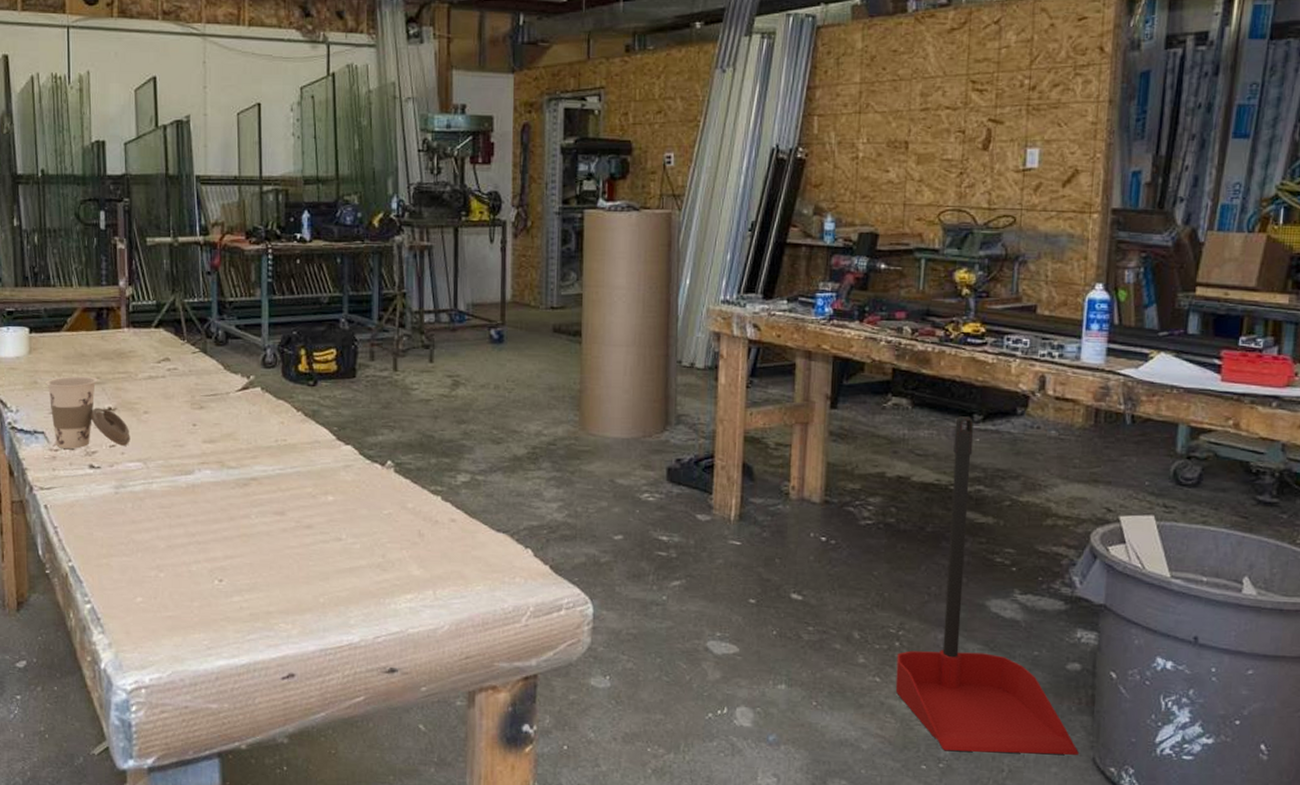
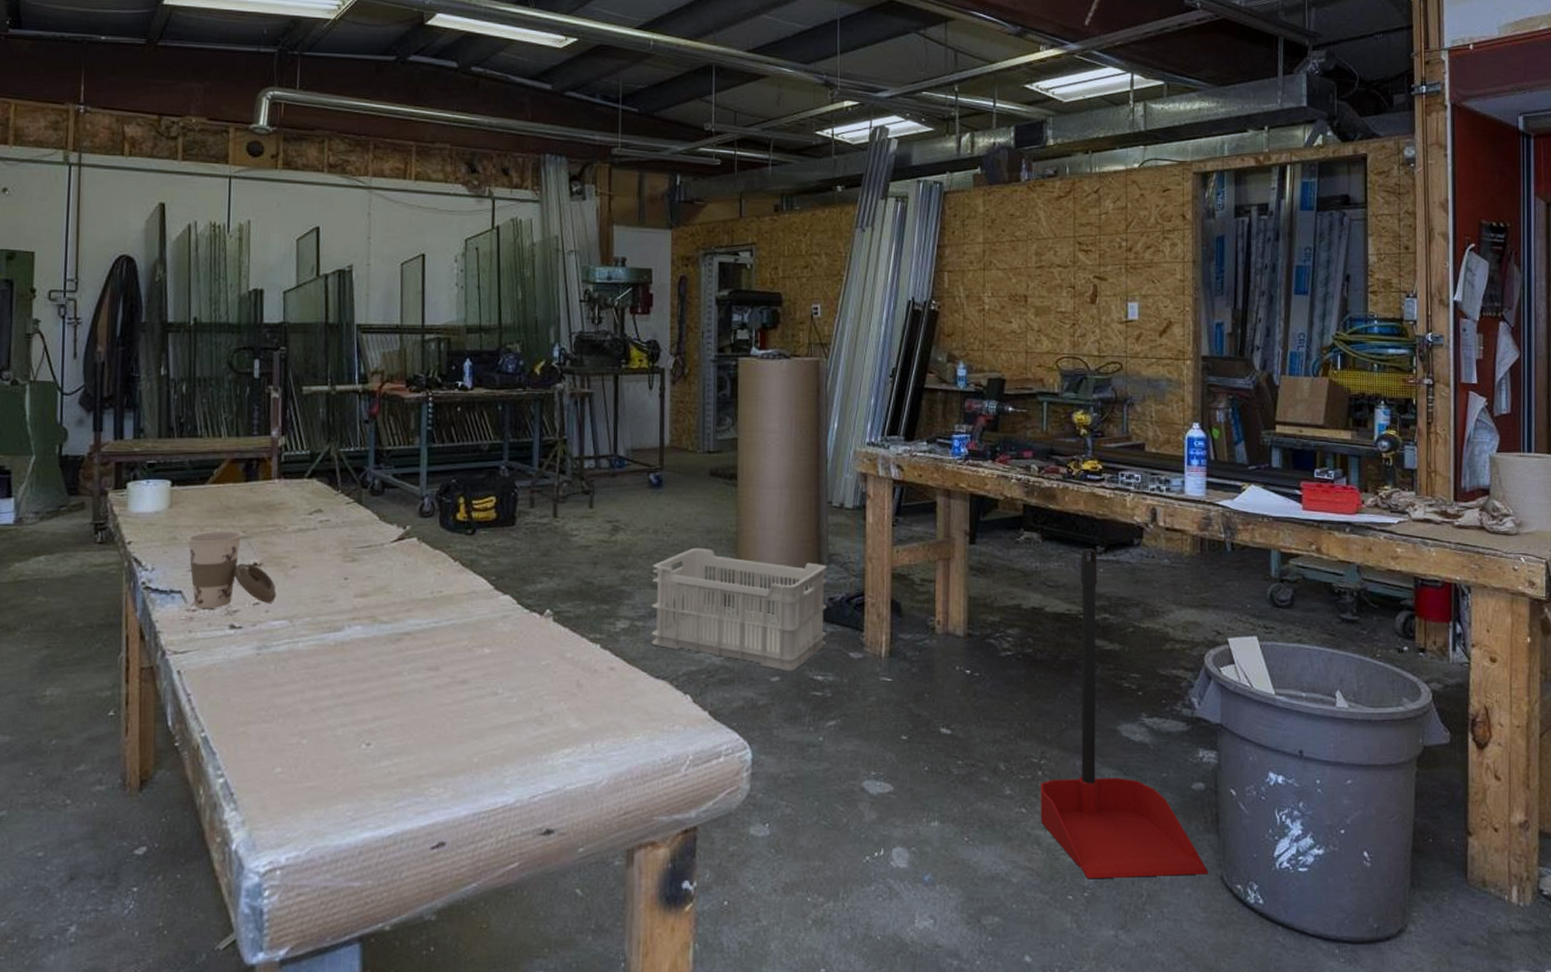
plastic crate: none [492,404,675,531] -> present [651,547,827,671]

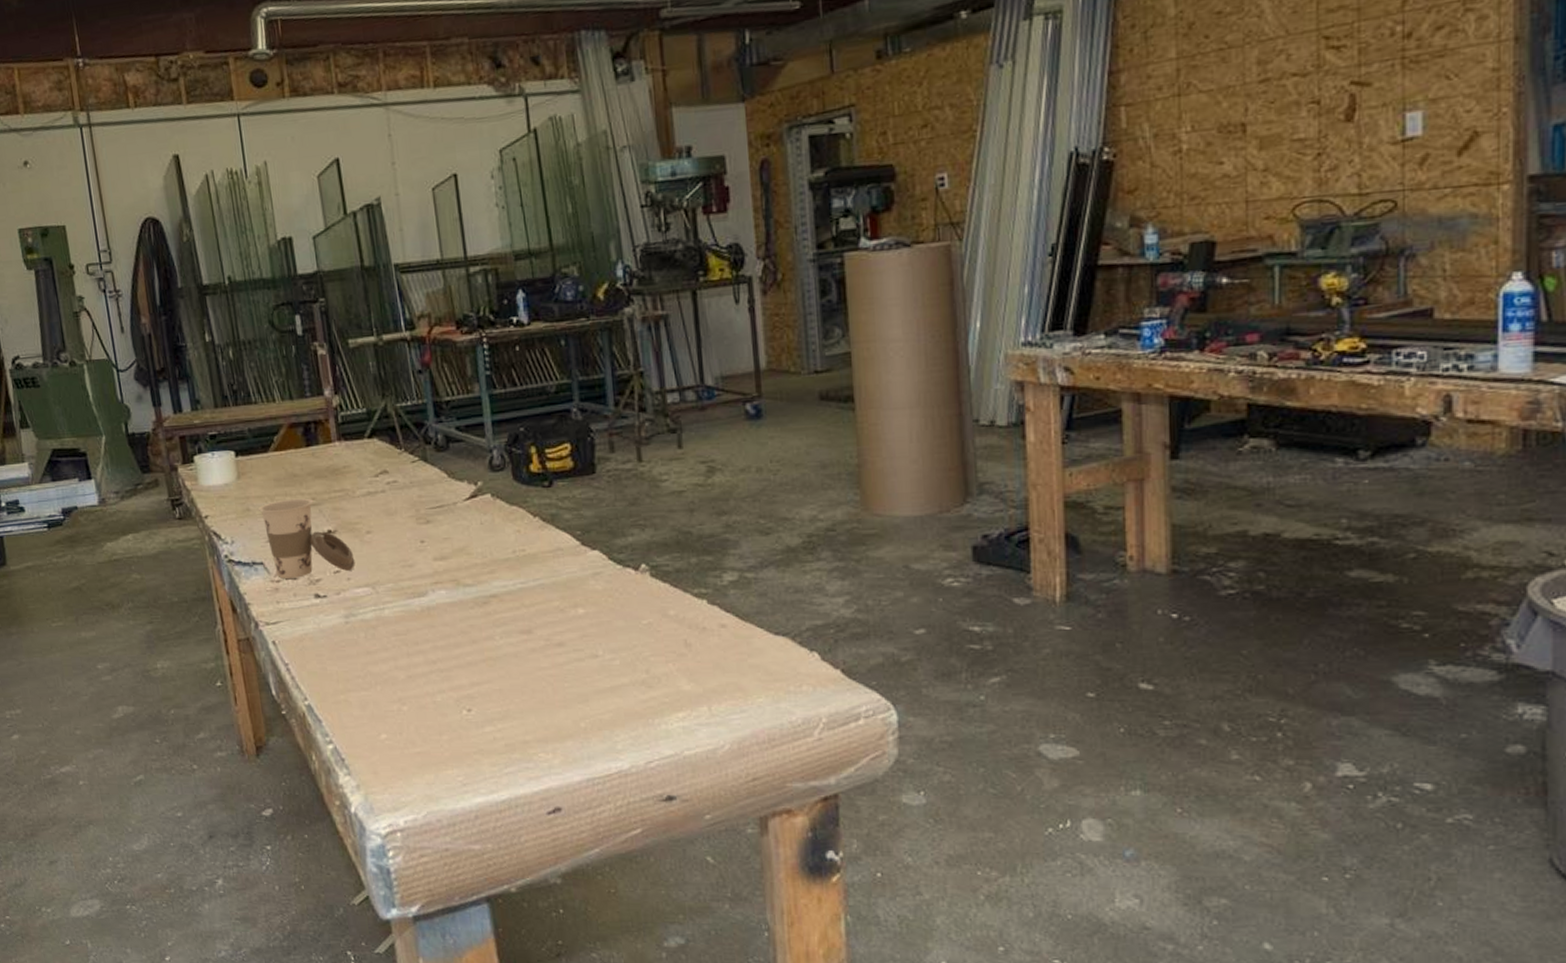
plastic crate: present [651,547,827,671] -> none [759,485,982,623]
dustpan: present [1040,548,1208,879] -> none [1280,454,1530,859]

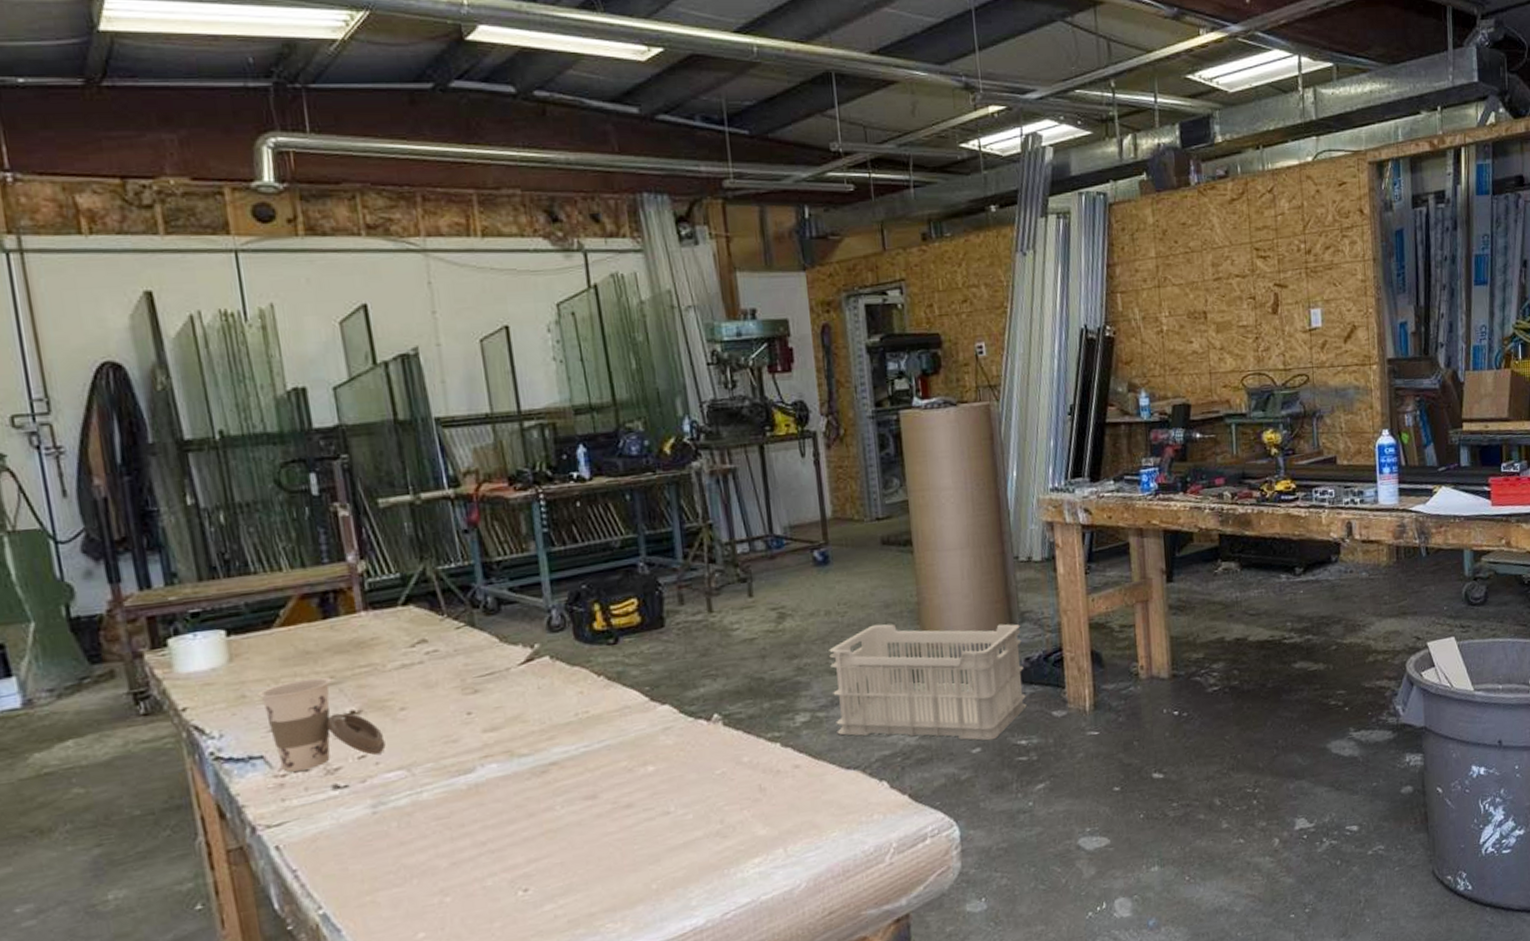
plastic crate: none [759,485,982,623] -> present [829,623,1027,741]

